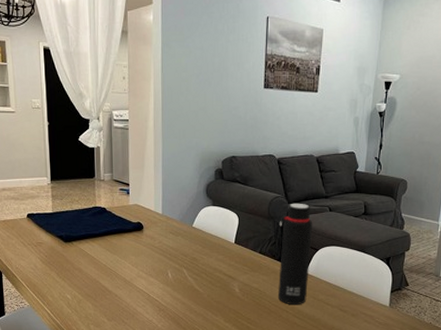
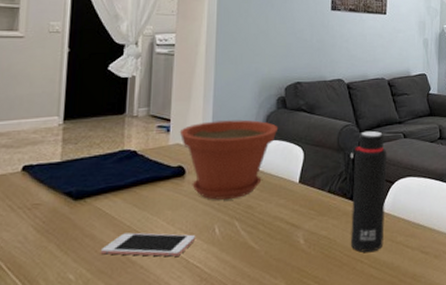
cell phone: none [86,270,154,291] -> present [100,232,196,257]
plant pot: none [136,187,217,251] -> present [179,119,279,200]

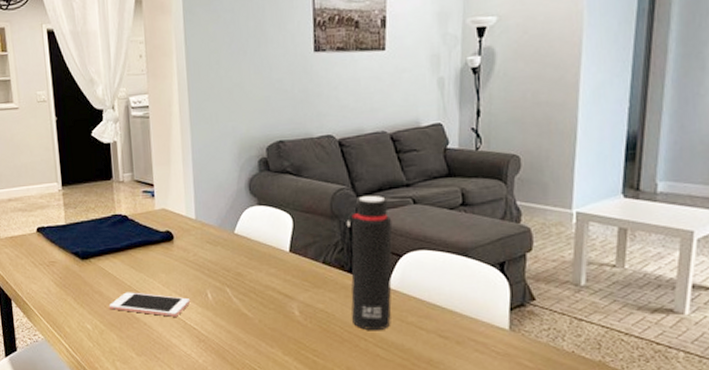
plant pot: present [179,119,279,200] -> none [163,183,263,266]

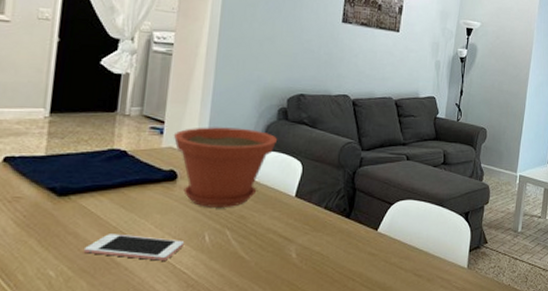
plant pot: none [163,183,263,266] -> present [173,127,278,207]
water bottle: present [344,195,393,331] -> none [343,150,389,272]

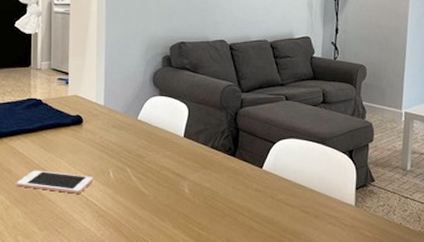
plant pot: present [173,127,278,207] -> none [76,76,164,147]

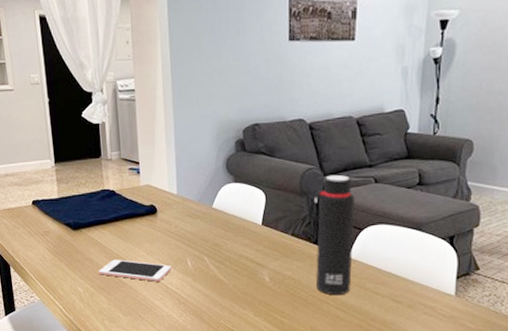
water bottle: none [228,91,269,207] -> present [310,174,355,296]

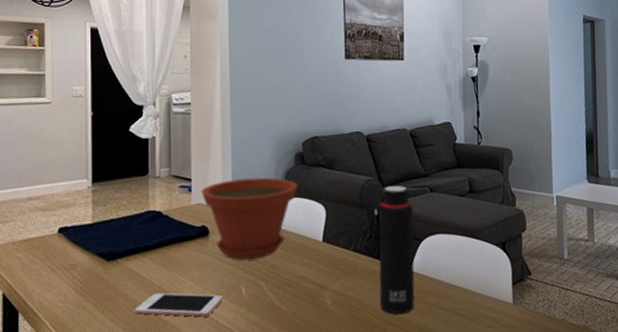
plant pot: none [148,162,239,237] -> present [200,177,298,260]

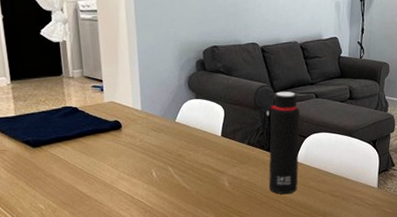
cell phone: present [134,292,224,317] -> none [61,174,138,194]
plant pot: present [200,177,298,260] -> none [111,80,200,149]

